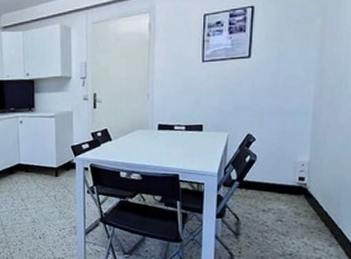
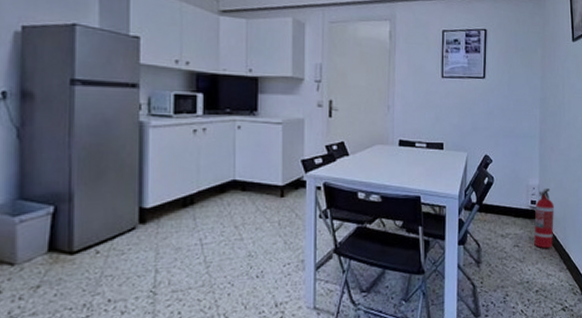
fire extinguisher: none [300,164,327,223] -> present [534,187,554,248]

